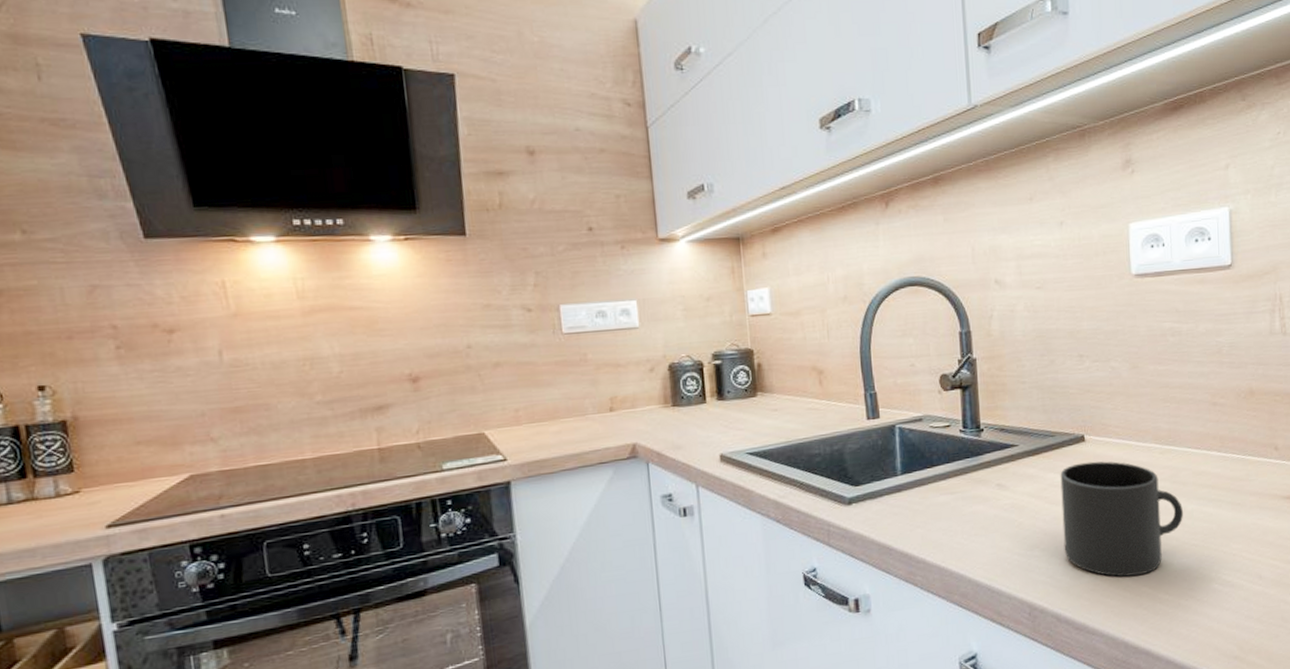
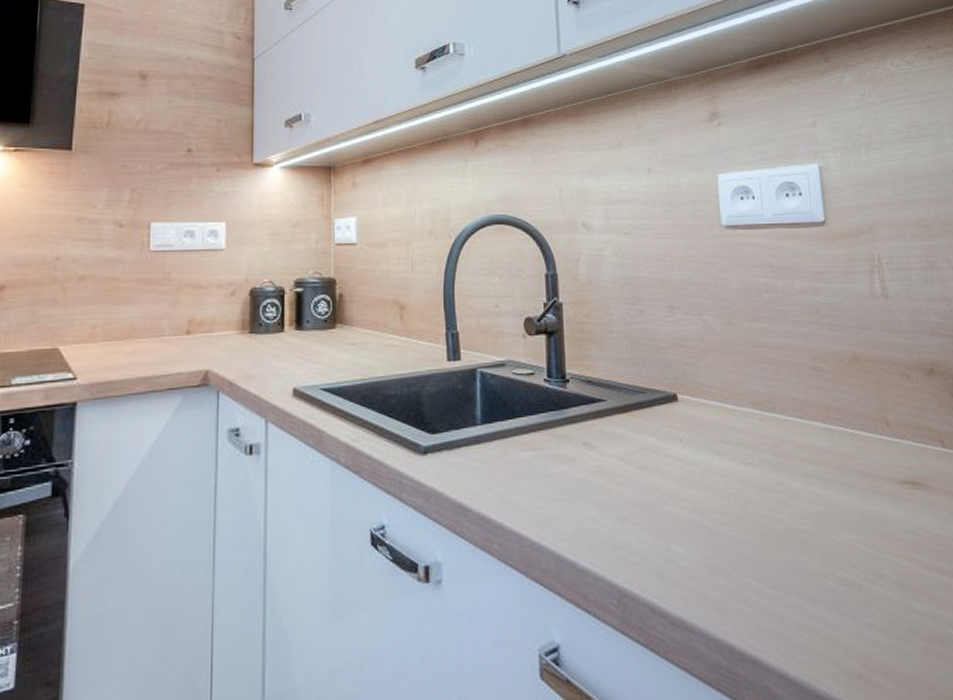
mug: present [1060,461,1184,577] -> none [651,424,789,564]

